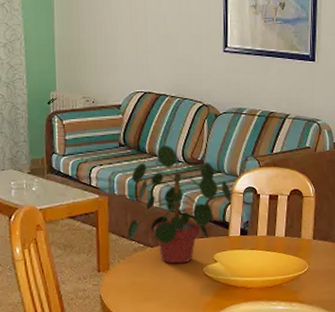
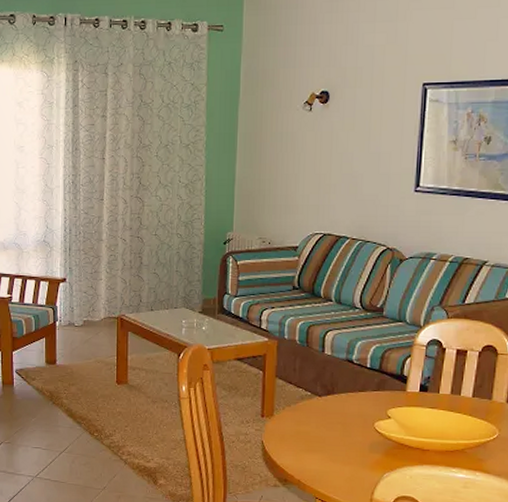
potted plant: present [127,145,232,264] -> none [294,289,413,417]

